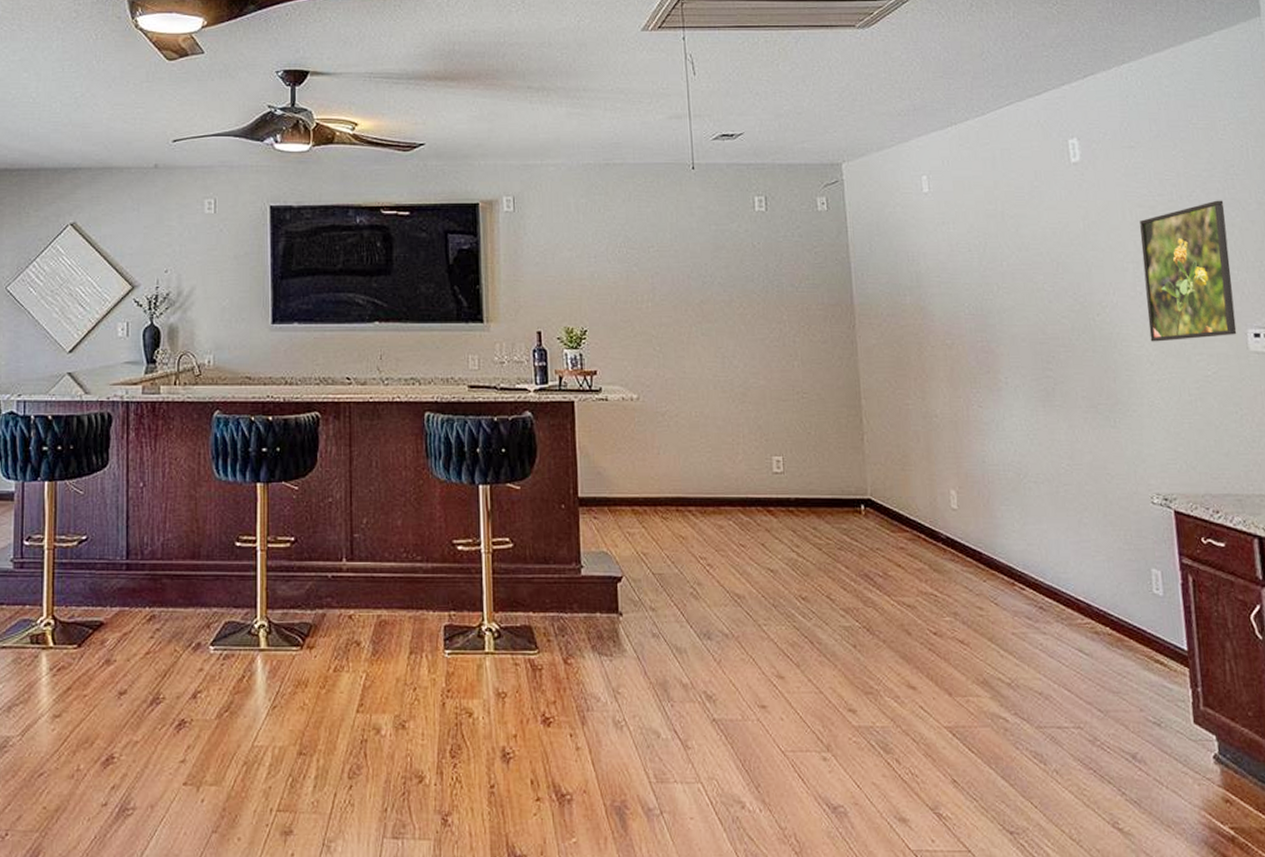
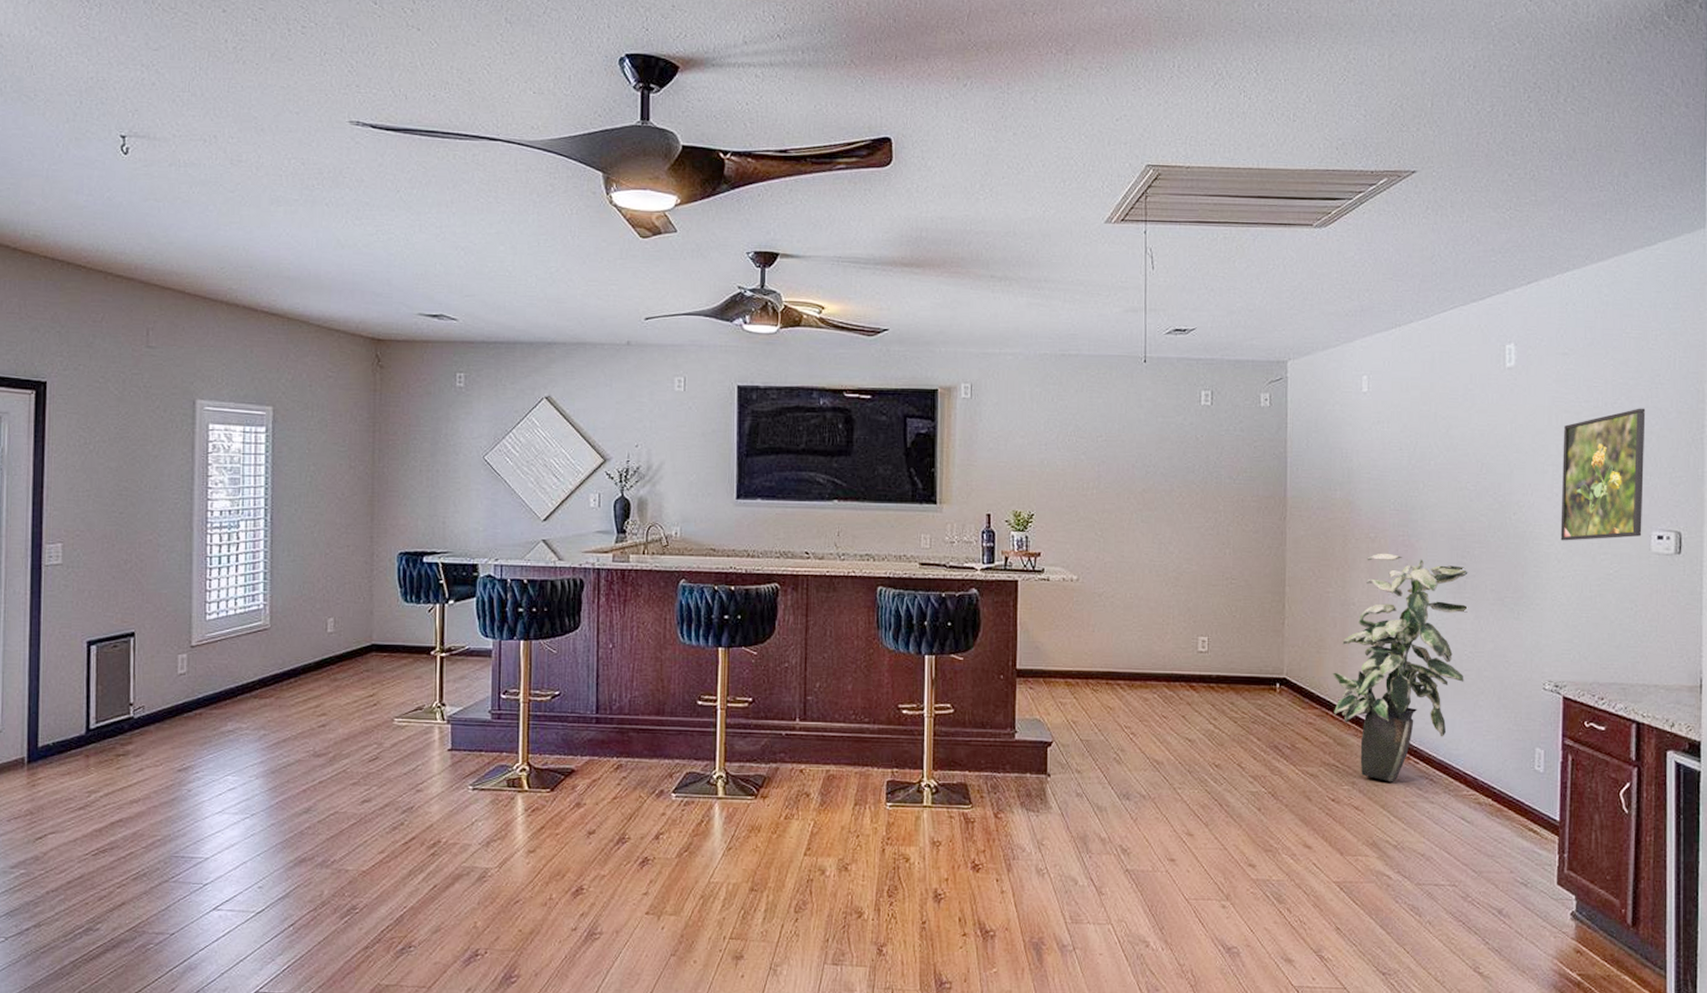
indoor plant: none [920,360,1065,612] -> present [1332,553,1468,782]

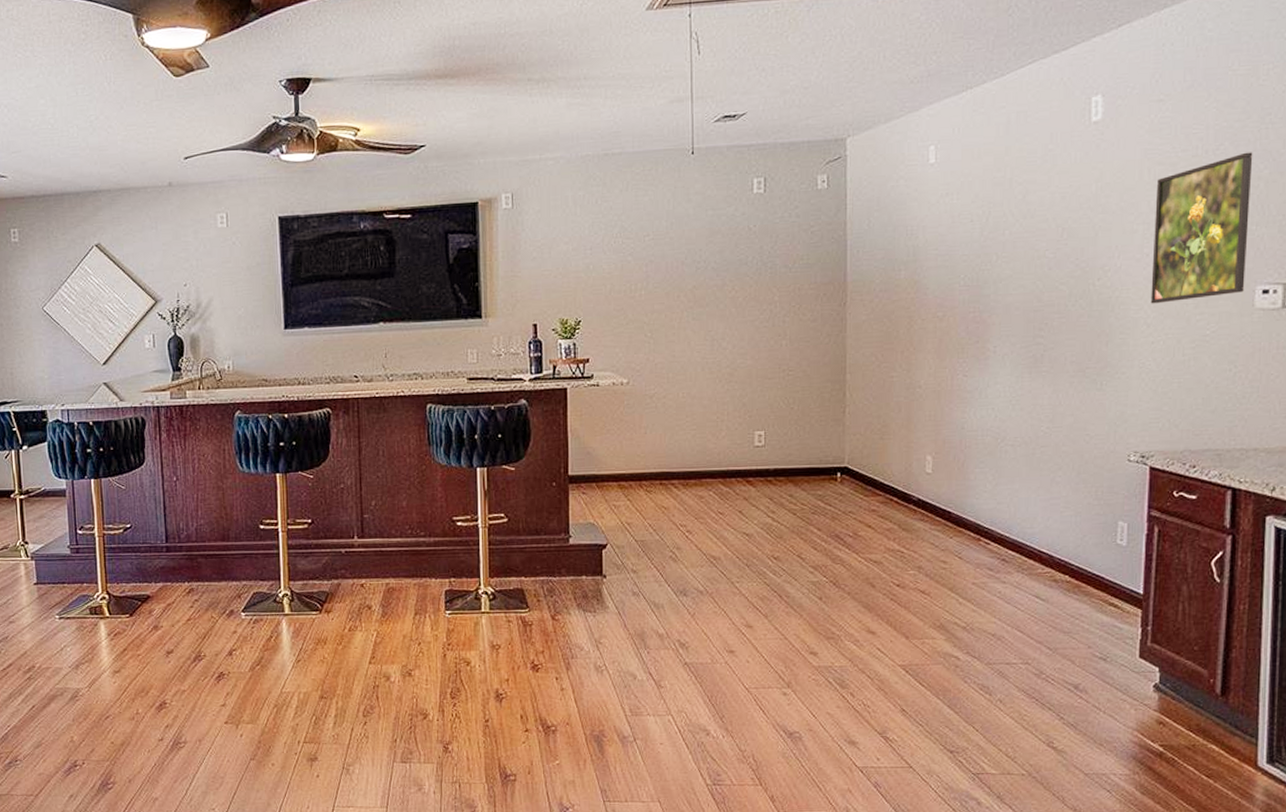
indoor plant: present [1332,553,1468,782] -> none [896,331,1046,565]

